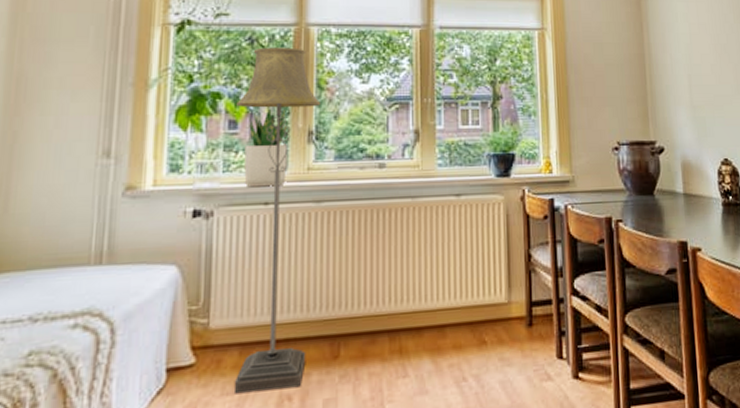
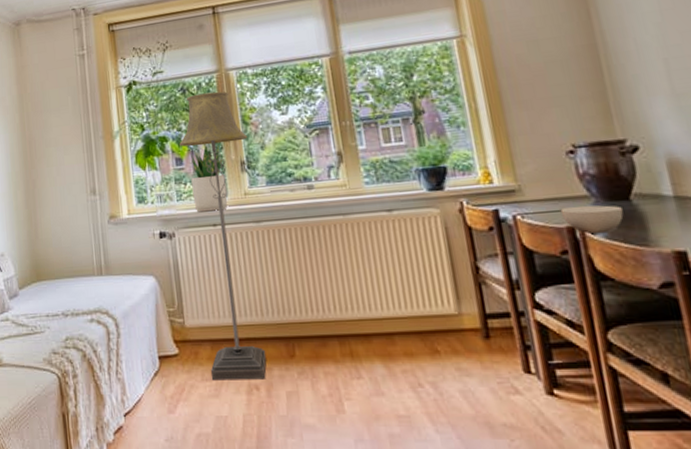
bowl: none [602,198,648,225] -> present [560,205,624,235]

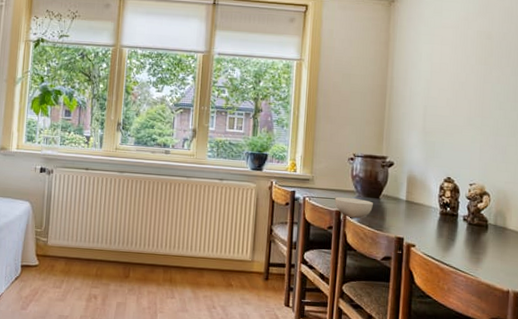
floor lamp: present [179,91,267,381] -> none [61,61,128,292]
planter: present [189,142,228,212] -> none [74,103,105,158]

